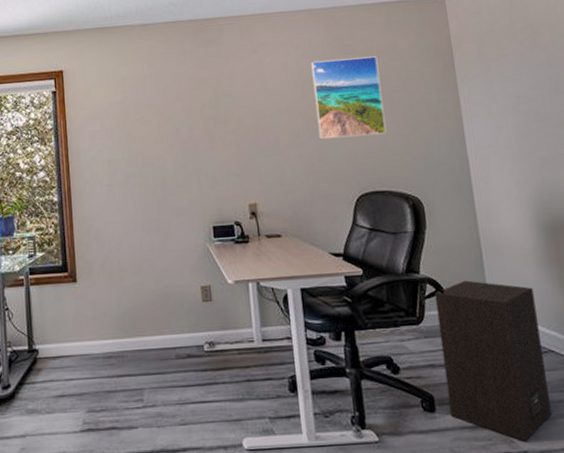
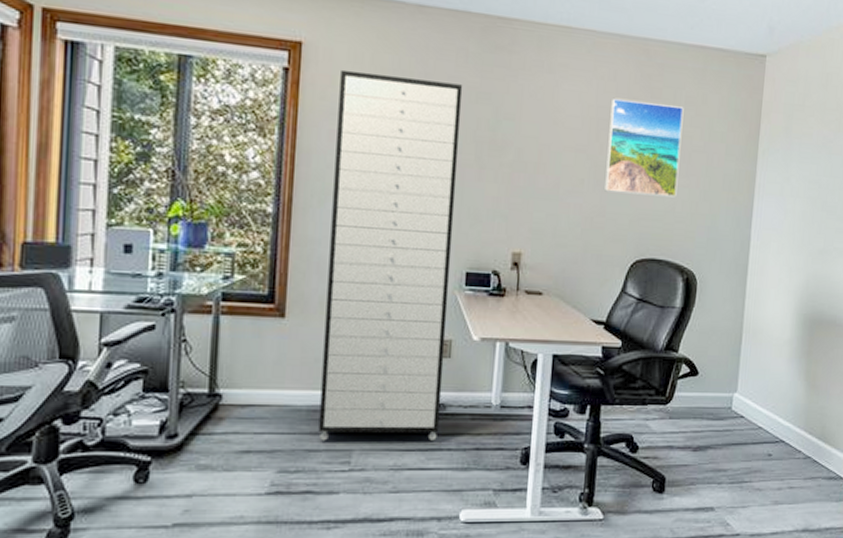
storage cabinet: none [93,77,212,383] -> present [318,69,463,441]
speaker: present [434,280,552,441] -> none [677,364,780,525]

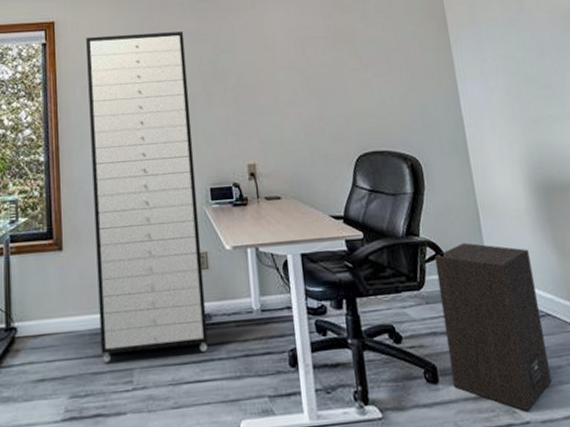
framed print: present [605,97,684,198] -> none [309,15,385,98]
speaker: none [677,364,780,525] -> present [434,242,552,411]

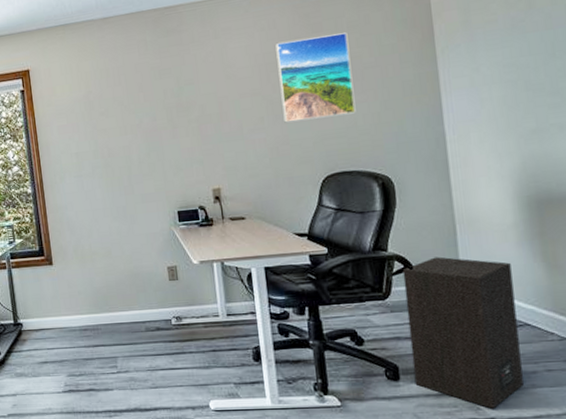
storage cabinet: present [86,31,208,363] -> none [58,68,180,352]
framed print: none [309,15,385,98] -> present [275,32,356,123]

